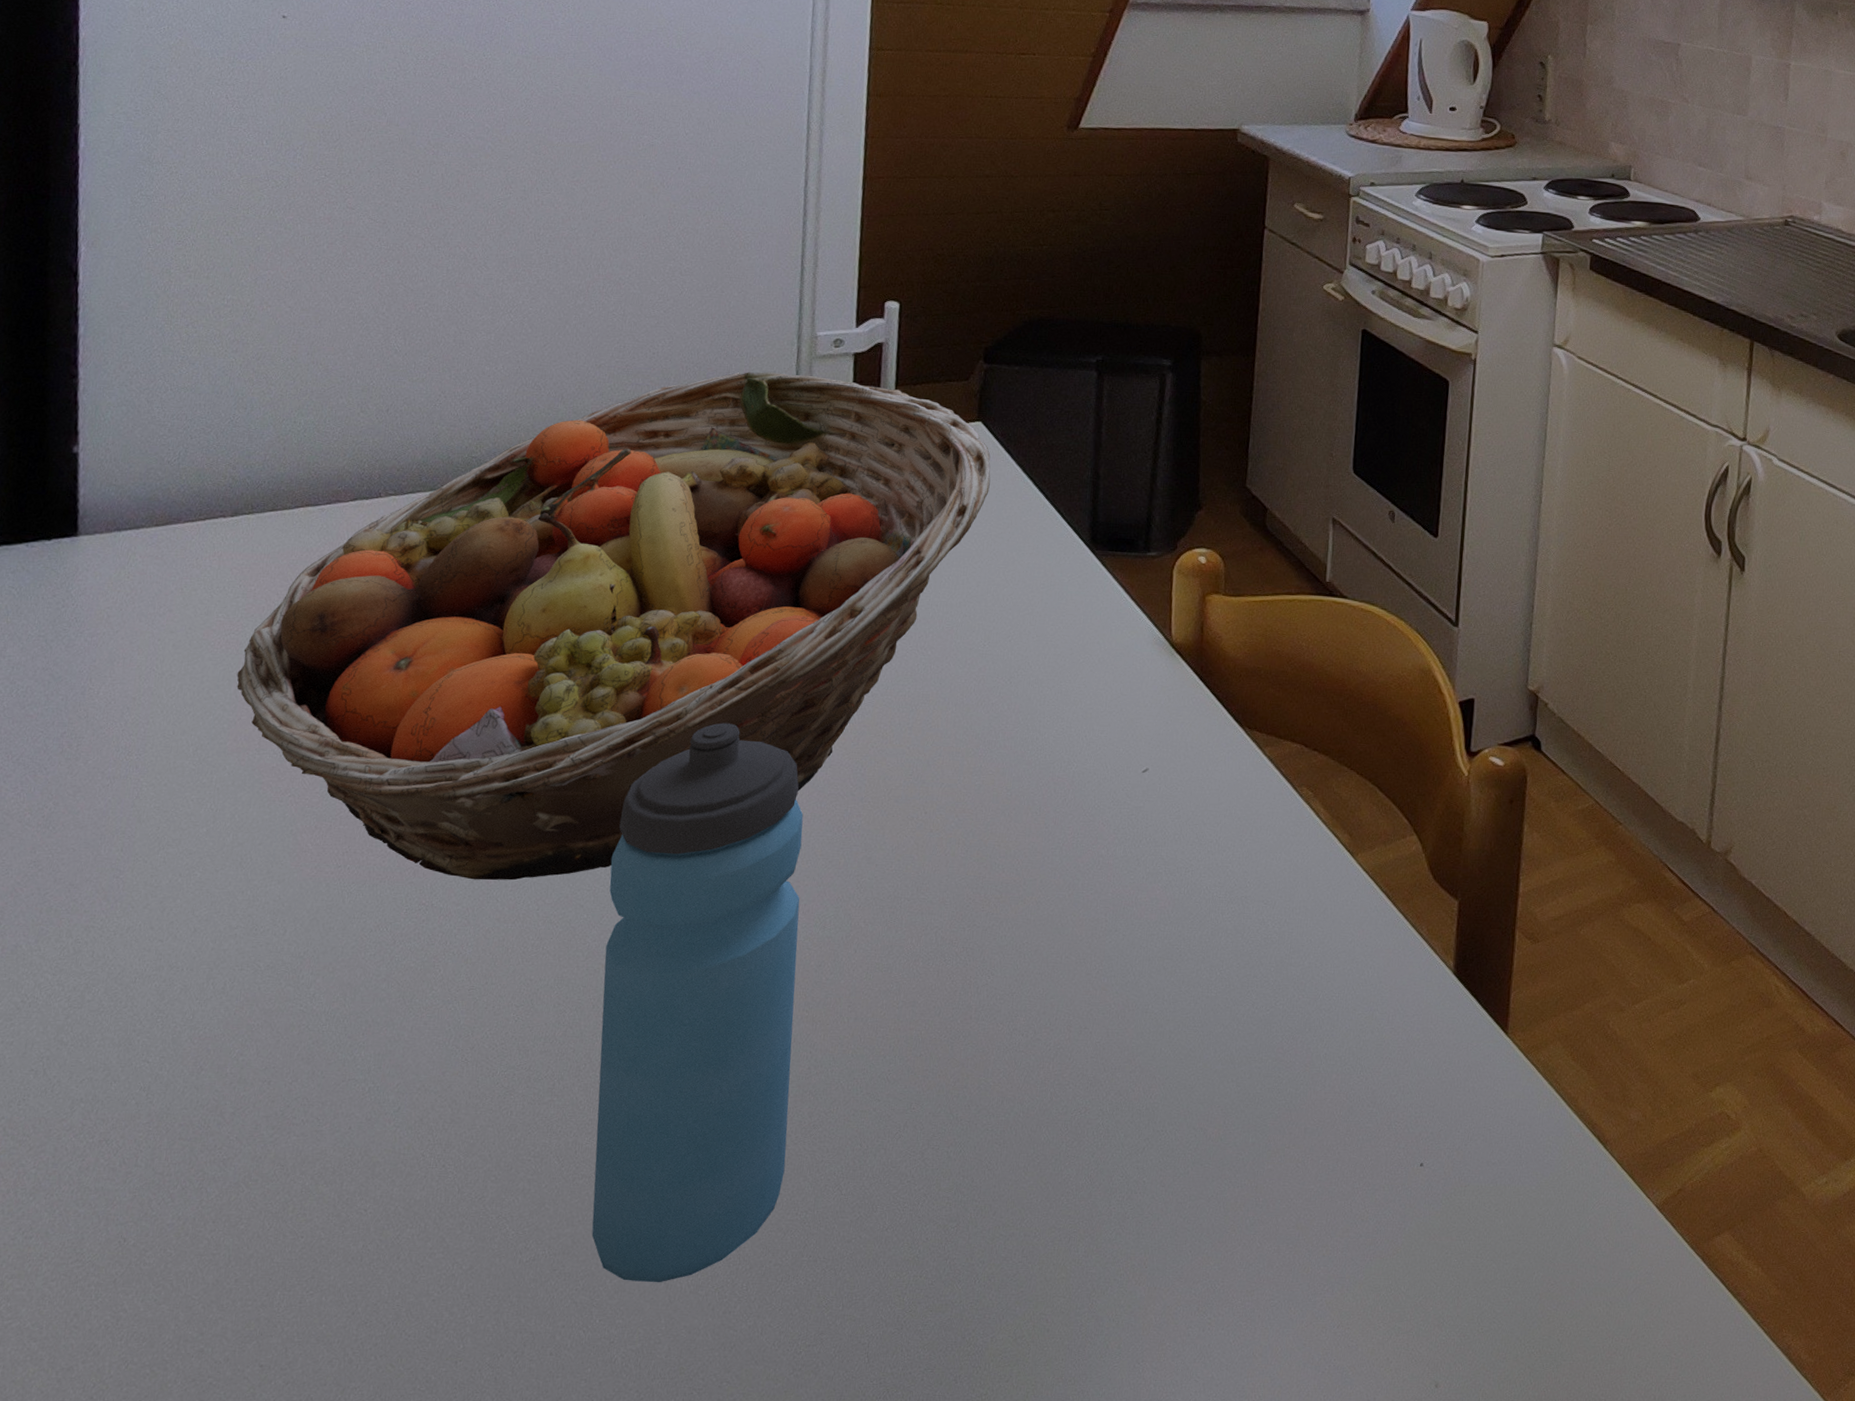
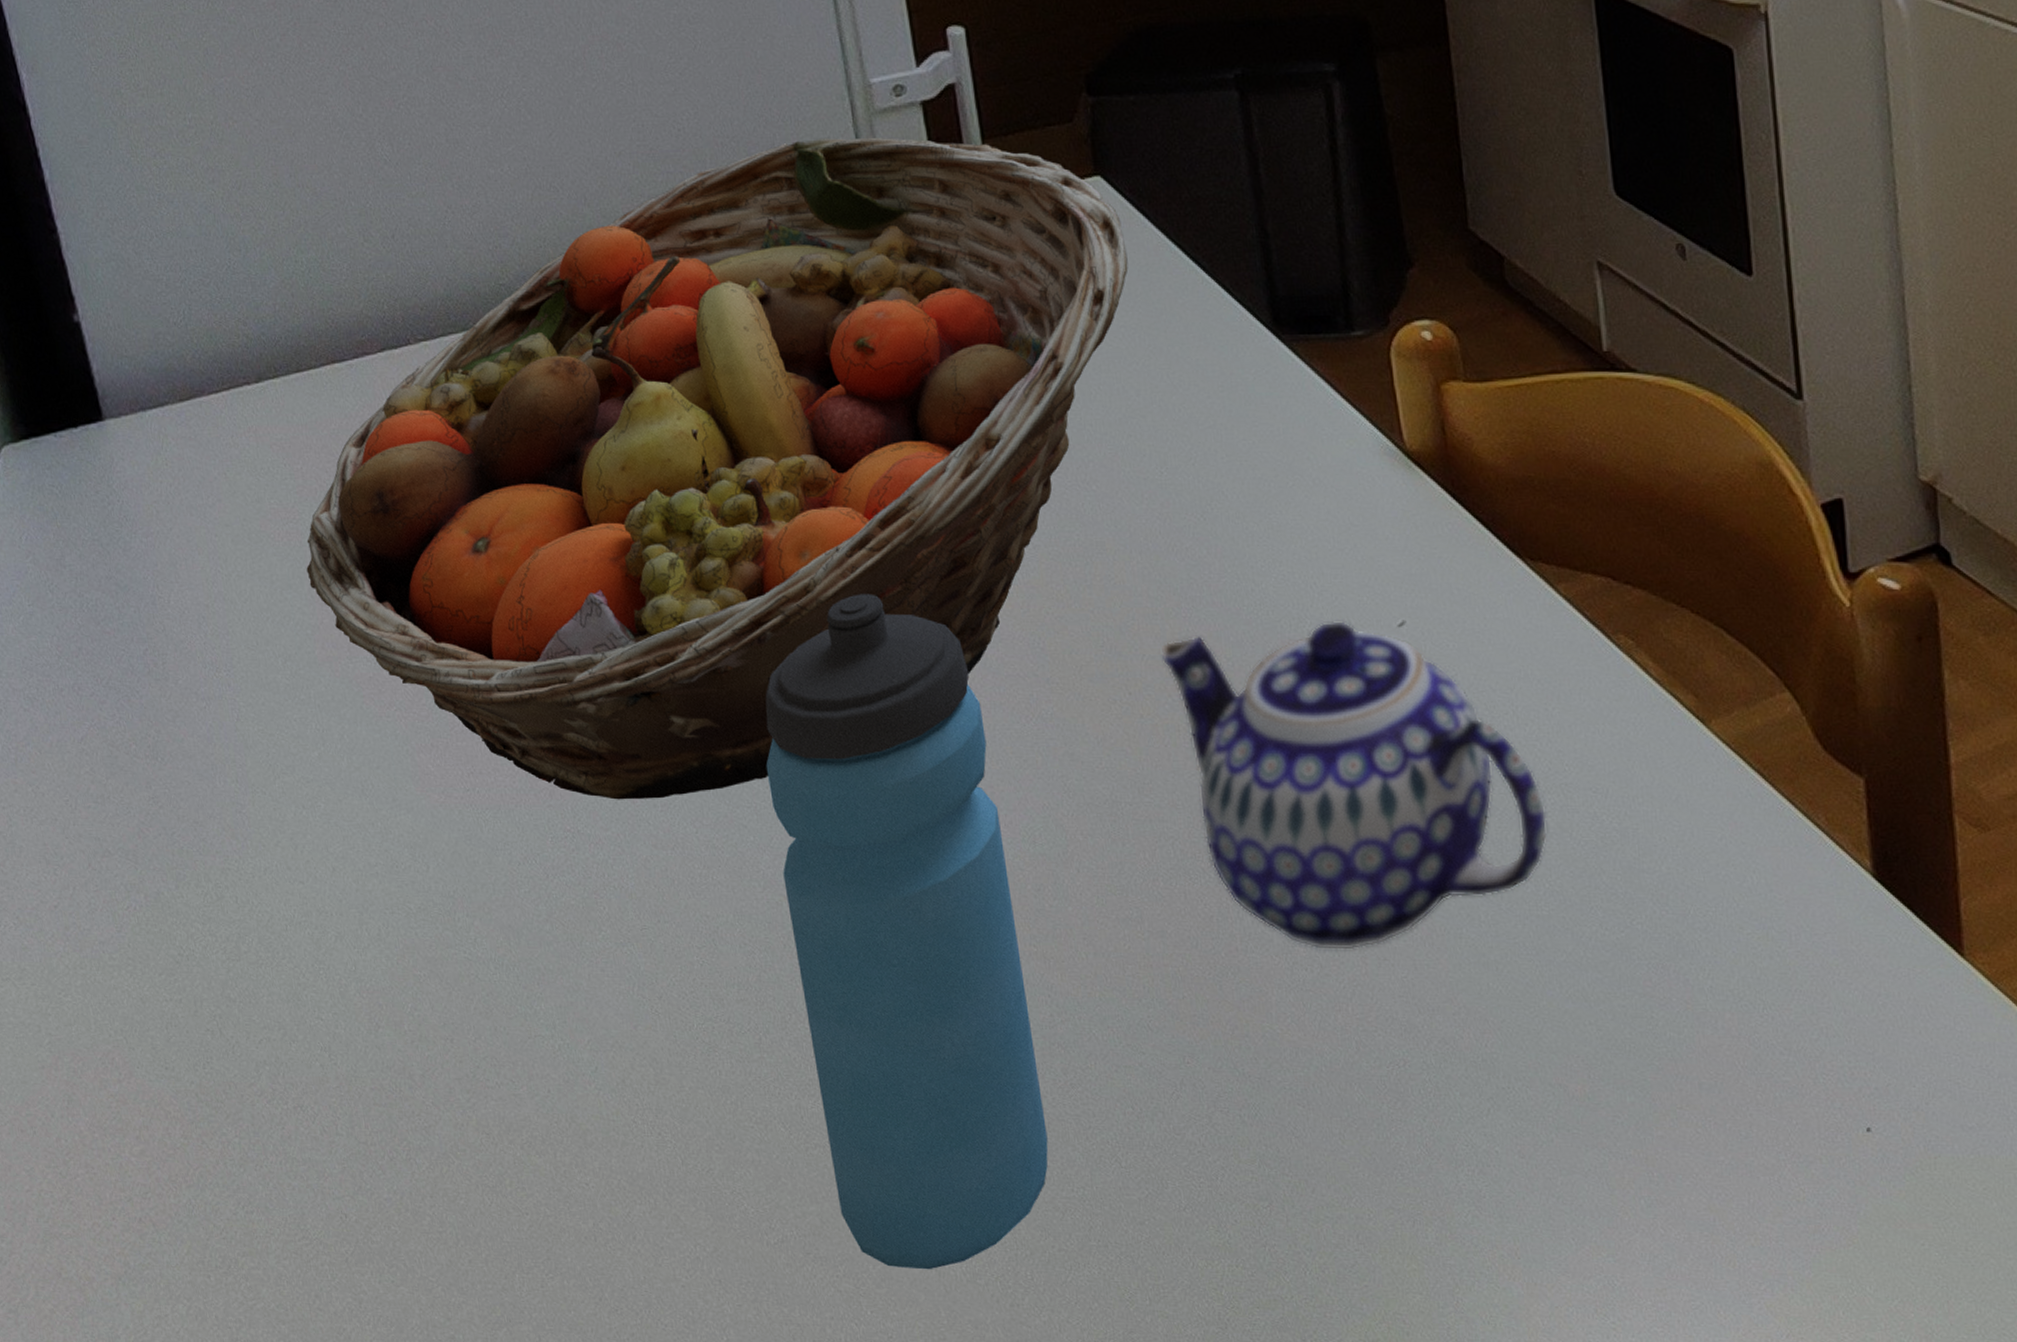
teapot: none [956,765,1228,1021] -> present [1161,620,1548,951]

